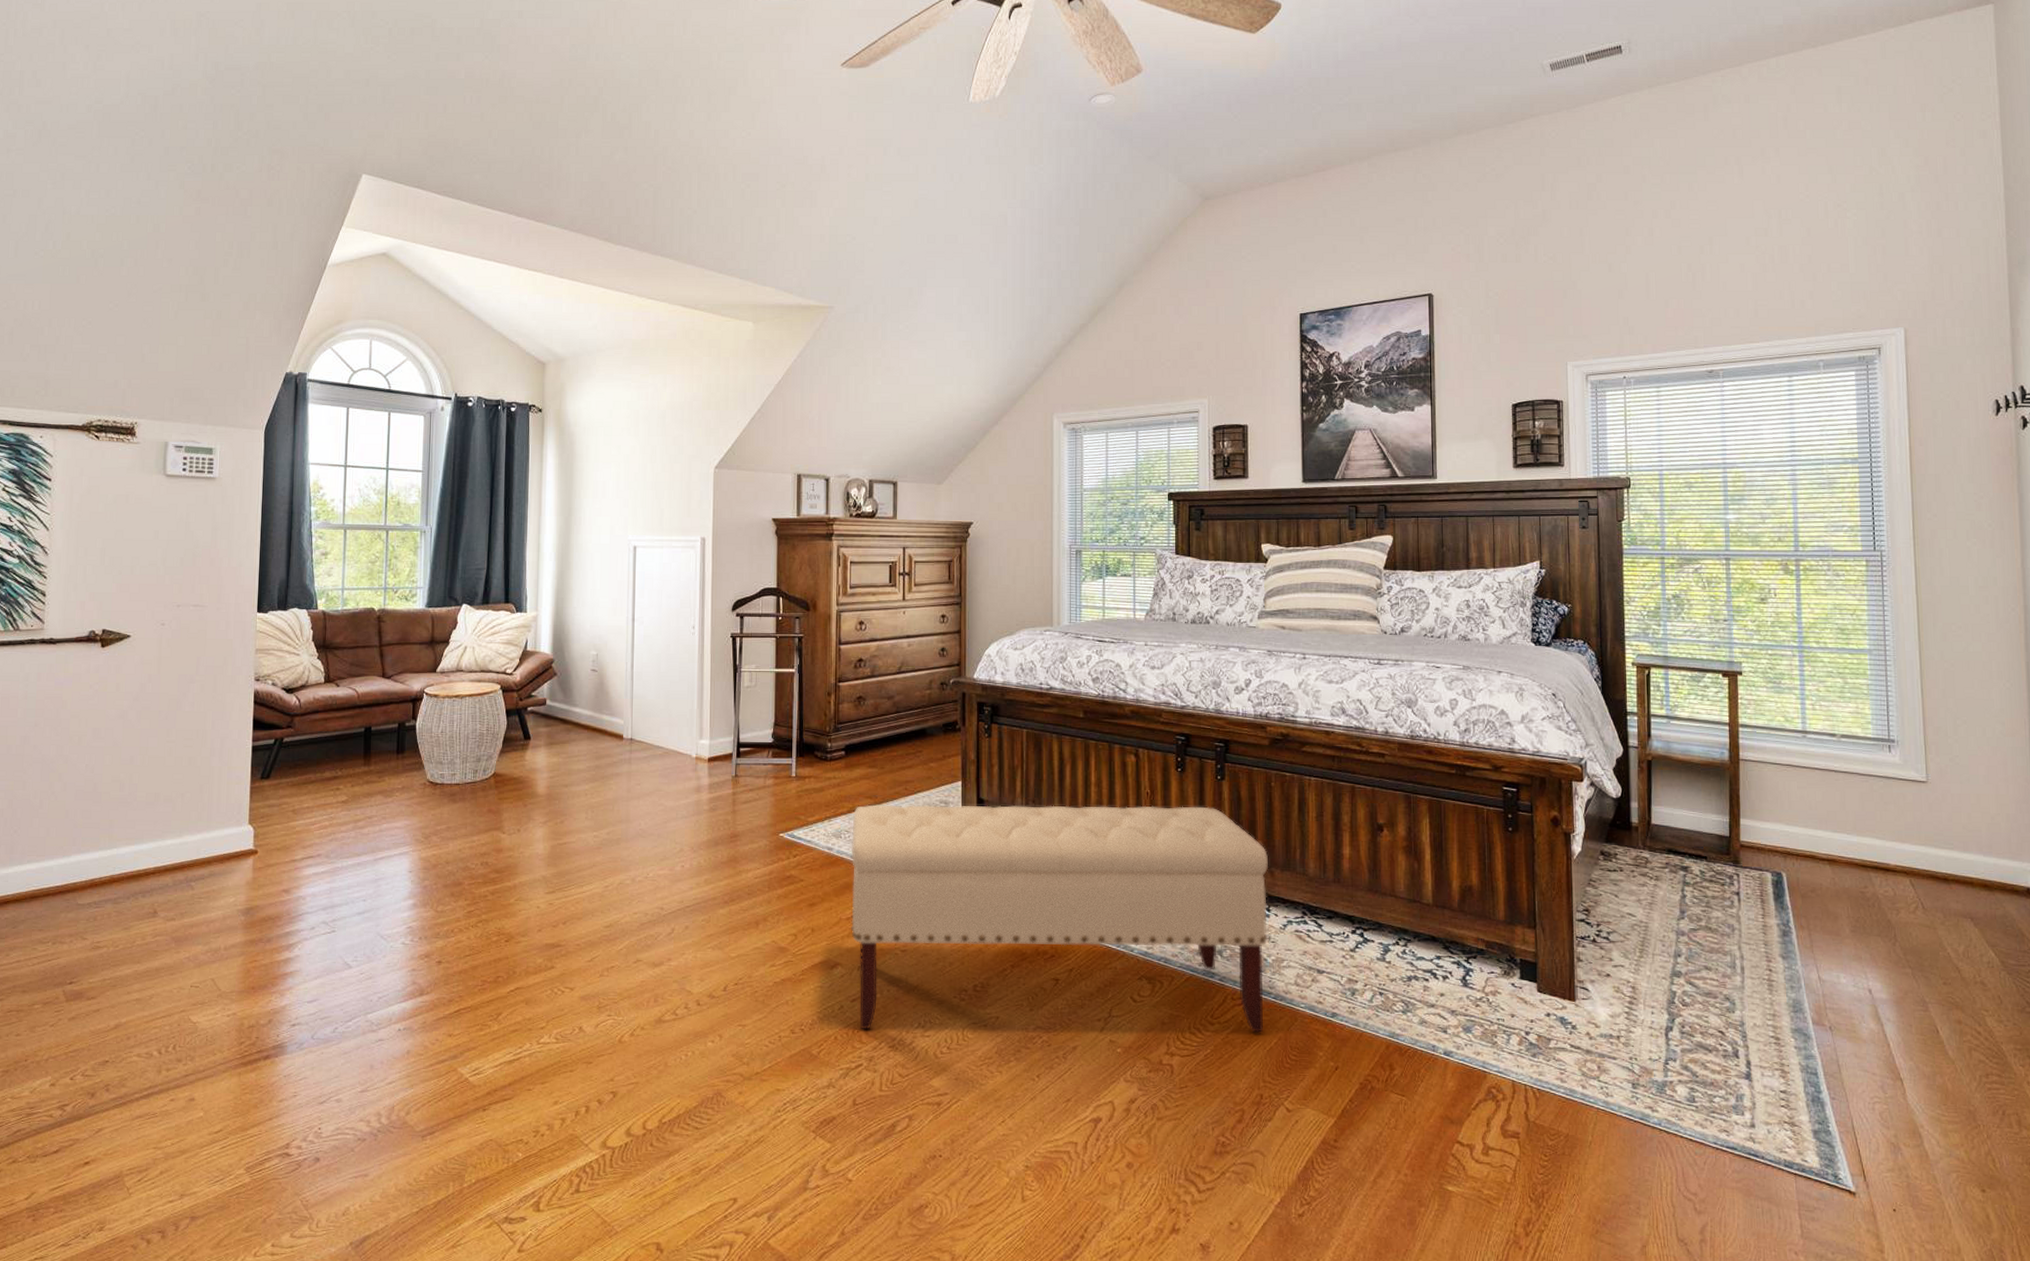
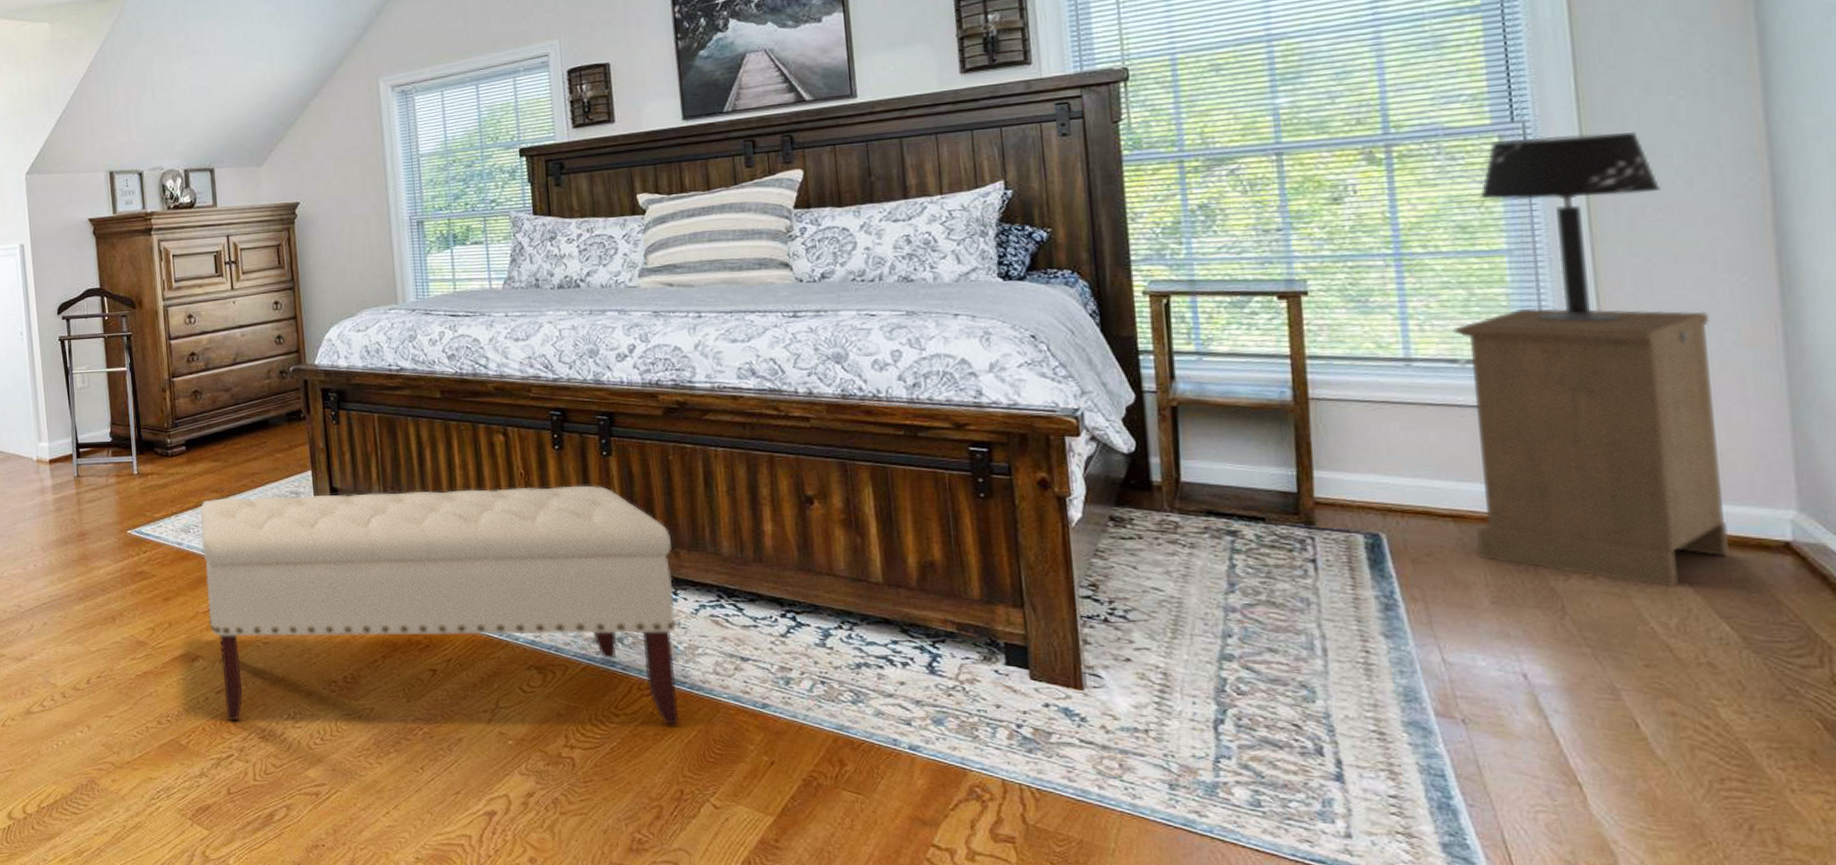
cabinet: none [1833,697,1995,921] -> present [1452,308,1729,587]
table lamp: none [1853,564,1961,711] -> present [1480,132,1660,322]

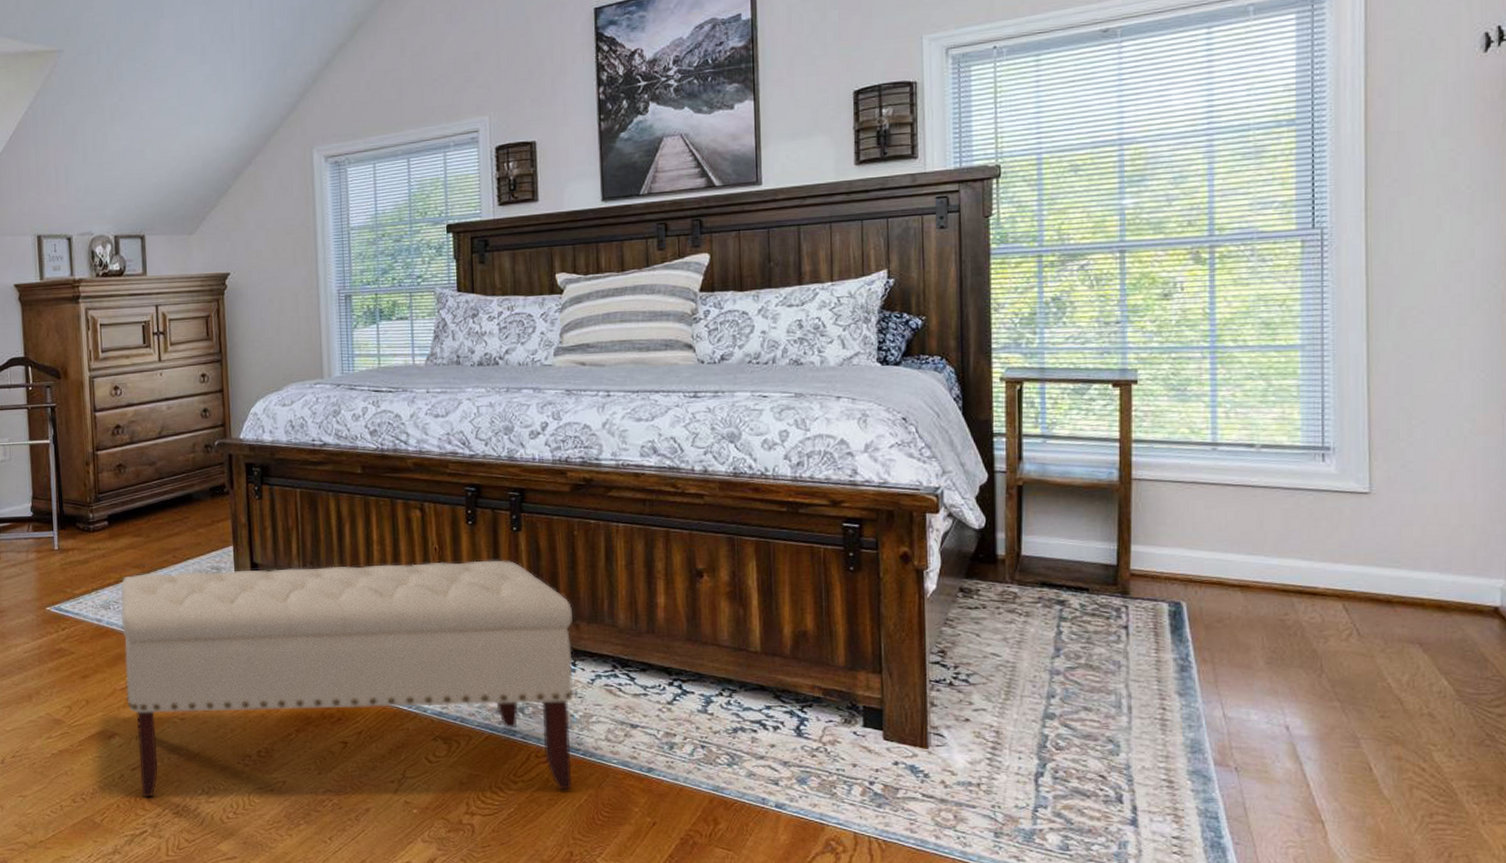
cabinet: present [1452,308,1729,587] -> none [1252,398,1454,647]
table lamp: present [1480,132,1660,322] -> none [1283,241,1424,412]

